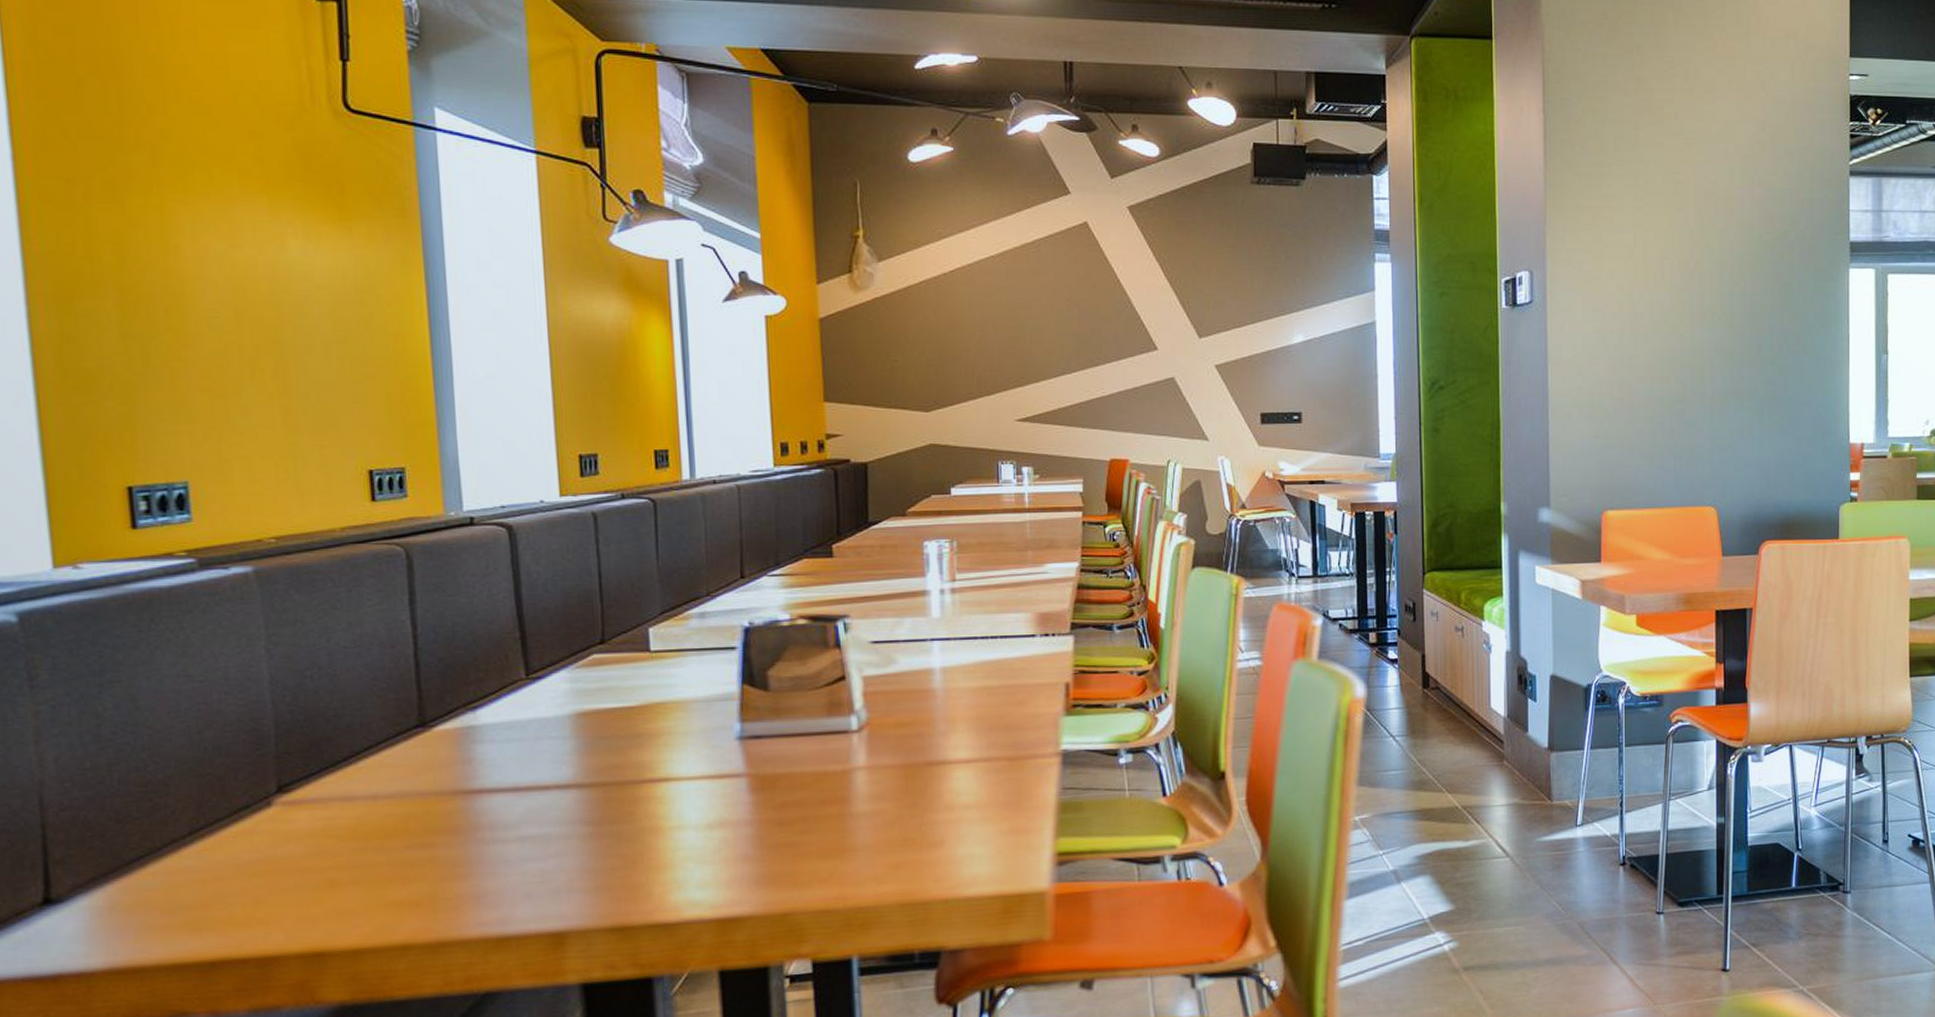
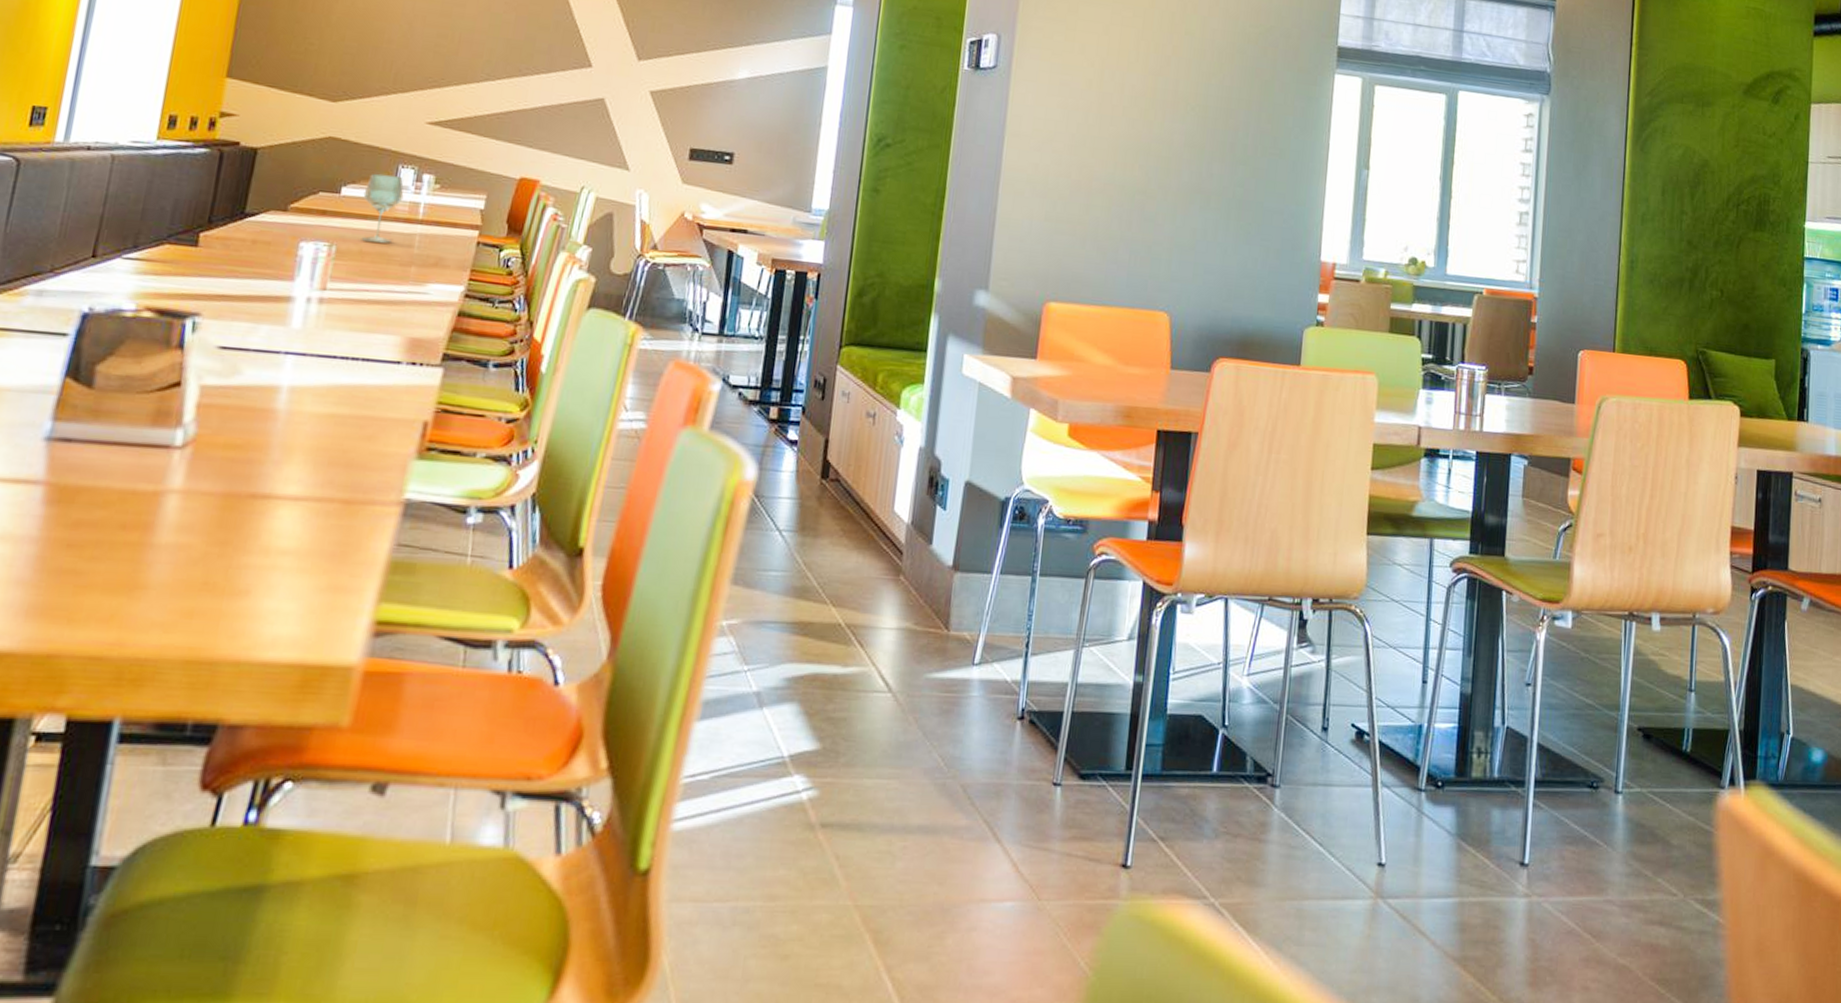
wine glass: none [971,471,1008,533] -> present [361,173,404,243]

